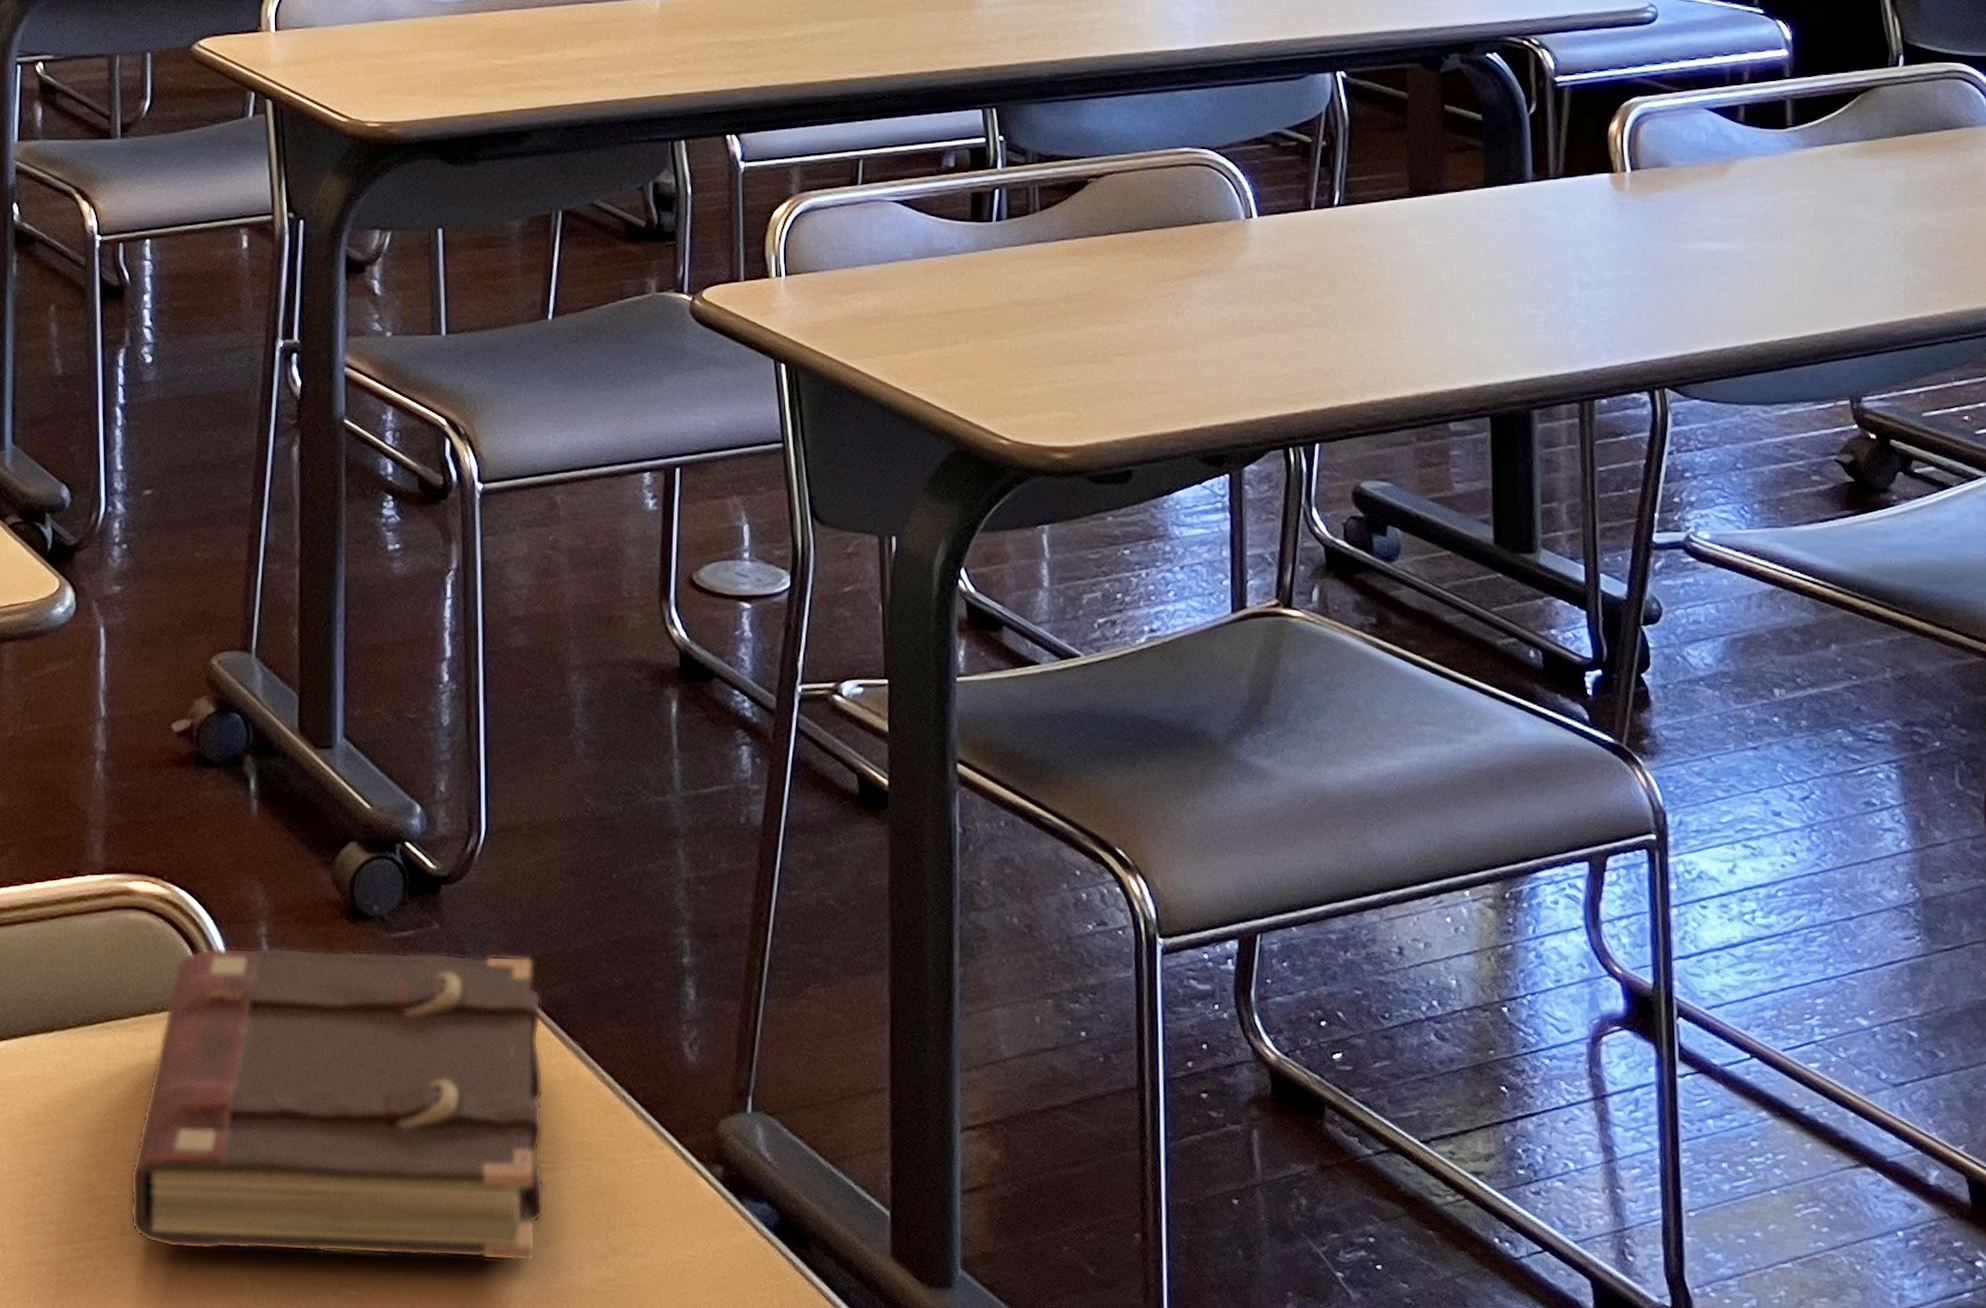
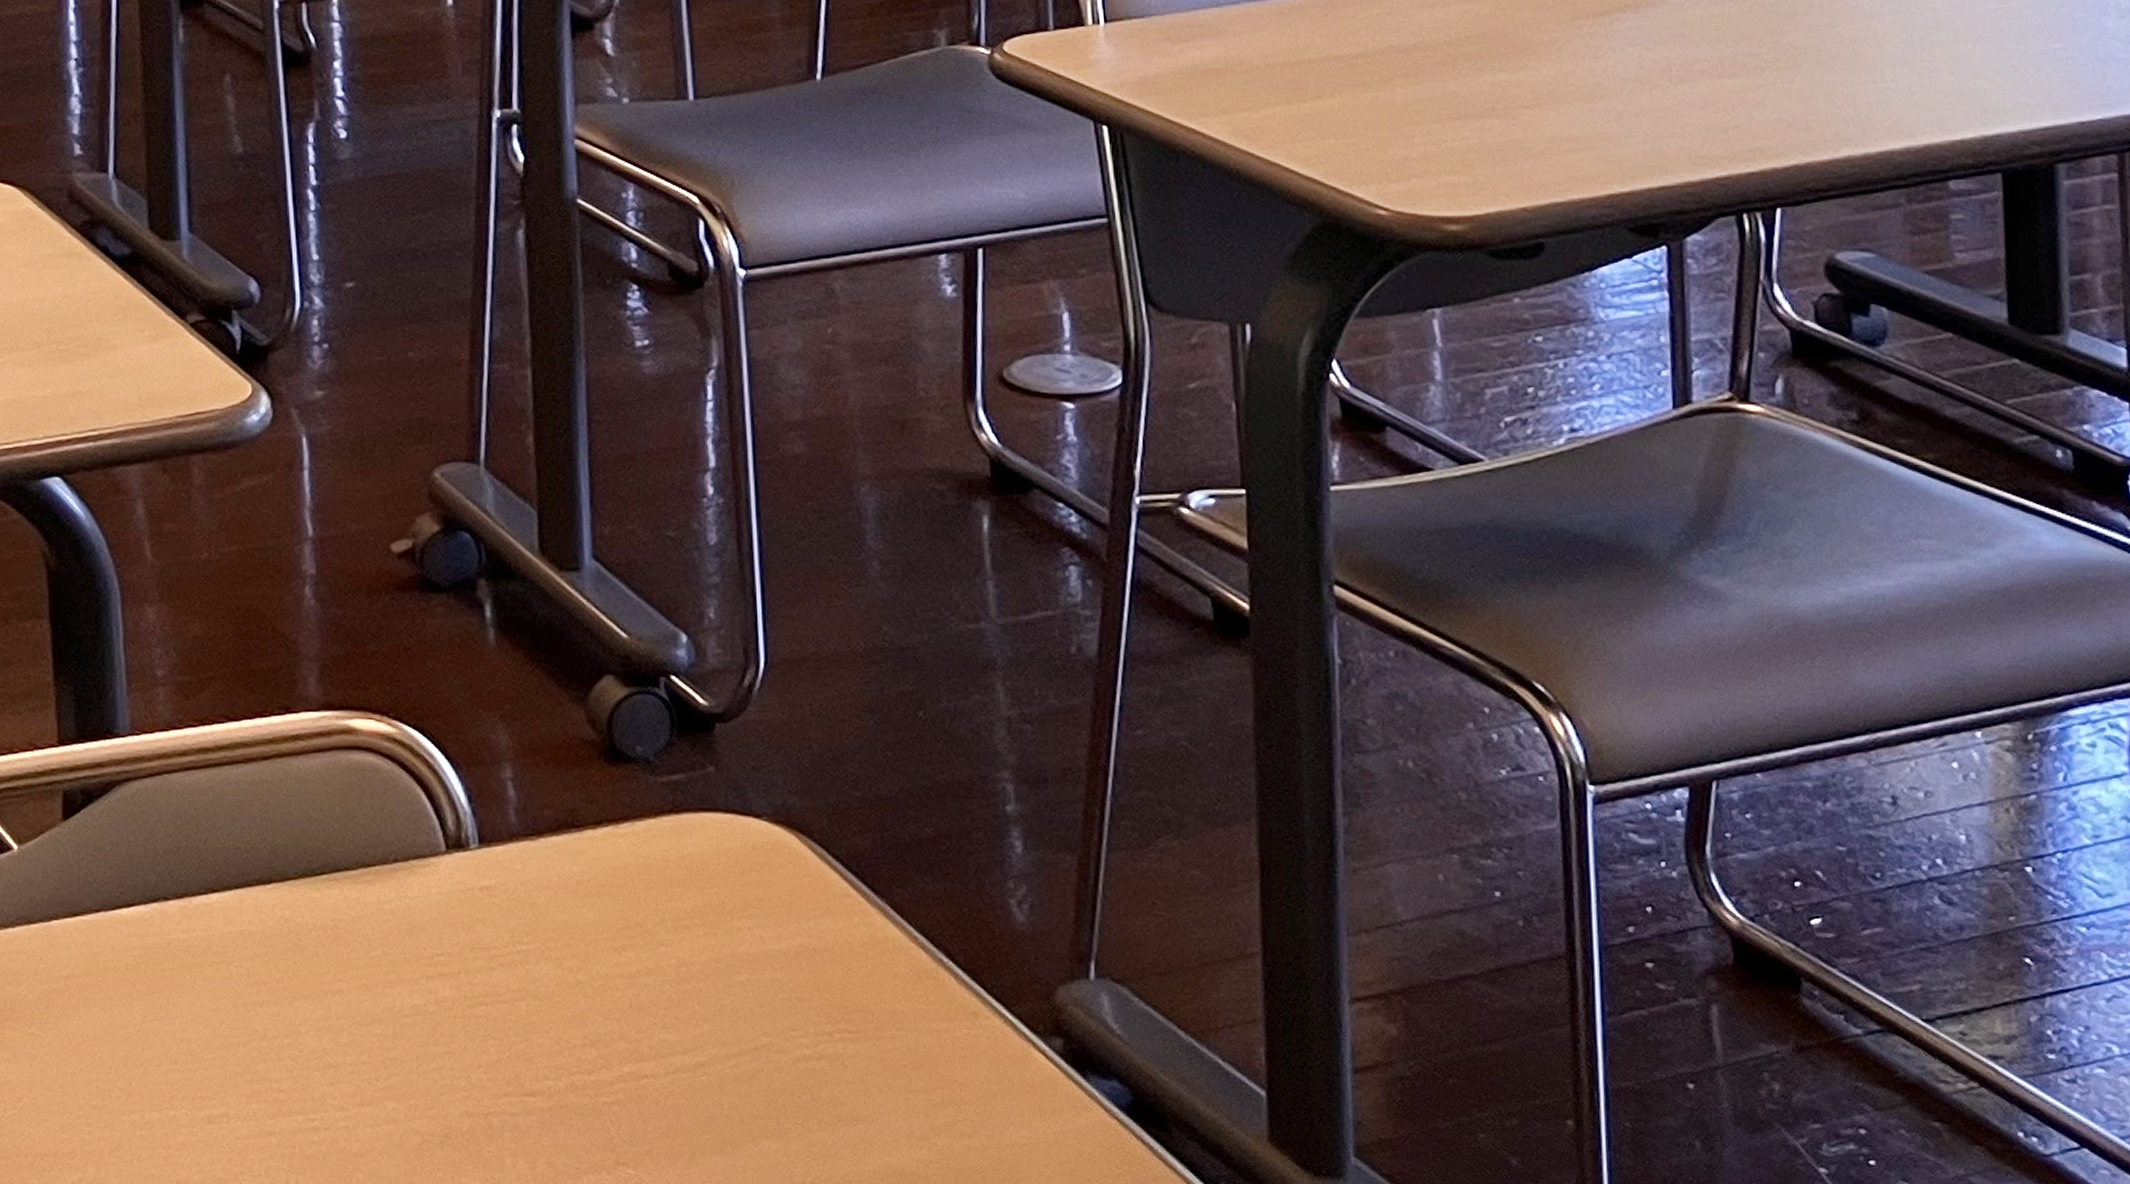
book: present [130,947,545,1262] -> none [367,791,853,1142]

